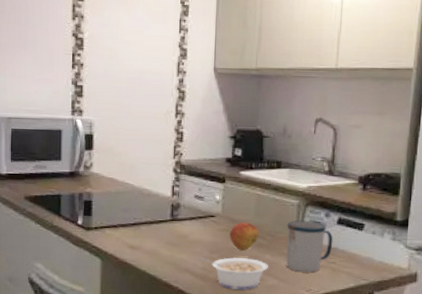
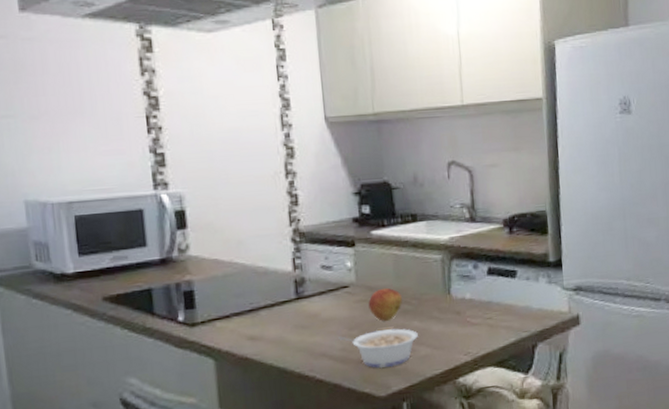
mug: present [285,221,333,273] -> none [432,276,486,335]

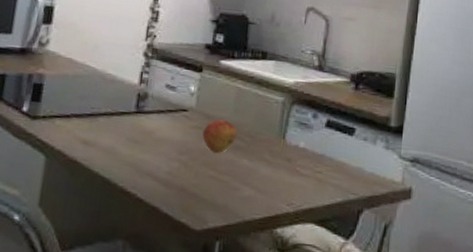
legume: present [338,328,418,368] -> none [167,159,245,202]

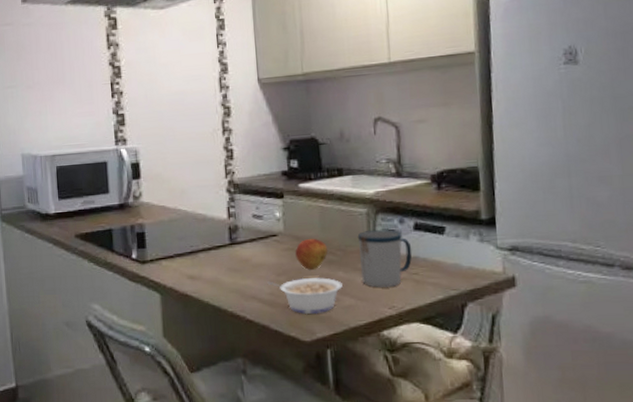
legume: none [167,159,245,202] -> present [267,277,343,315]
mug: none [265,120,321,183] -> present [357,230,412,288]

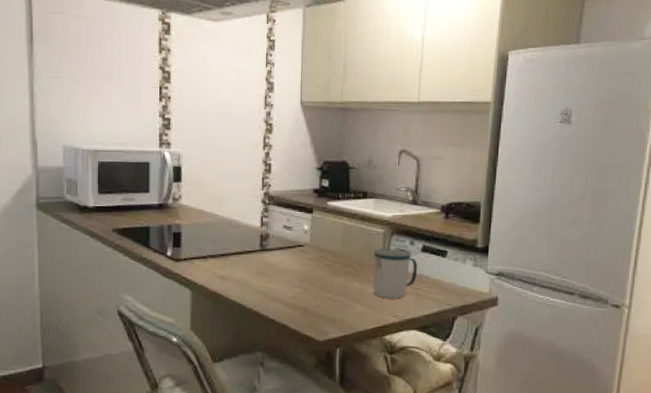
legume: present [267,277,343,315] -> none [290,286,356,318]
fruit: present [295,238,328,270] -> none [318,251,347,279]

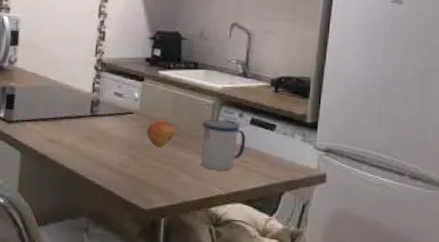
fruit: none [318,251,347,279] -> present [146,119,176,147]

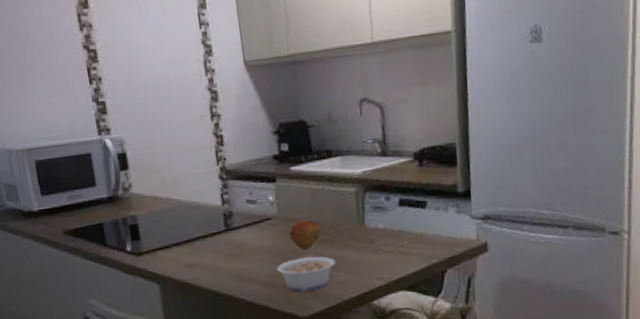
legume: none [118,153,183,187] -> present [264,256,336,292]
mug: present [200,120,246,171] -> none [347,207,398,262]

